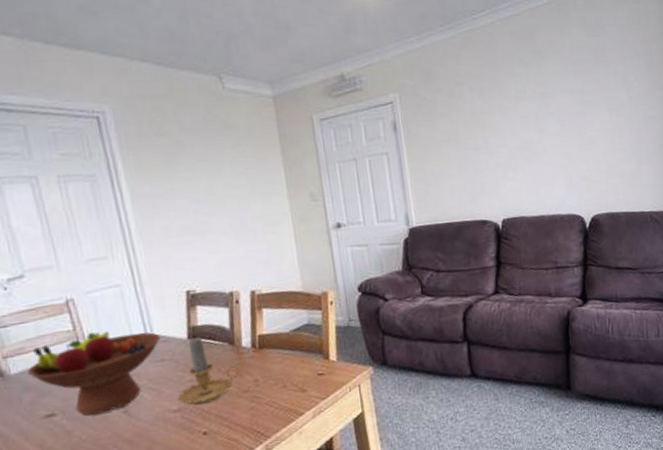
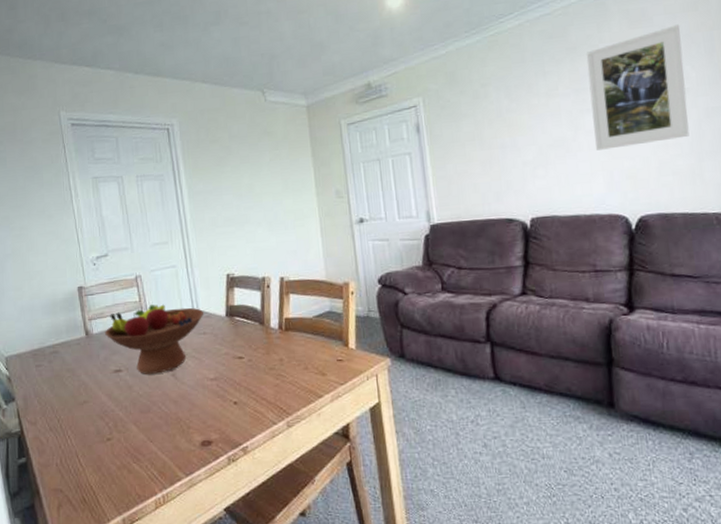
candle: present [177,336,239,406] -> none [214,314,267,376]
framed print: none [550,36,632,154] -> present [586,24,690,150]

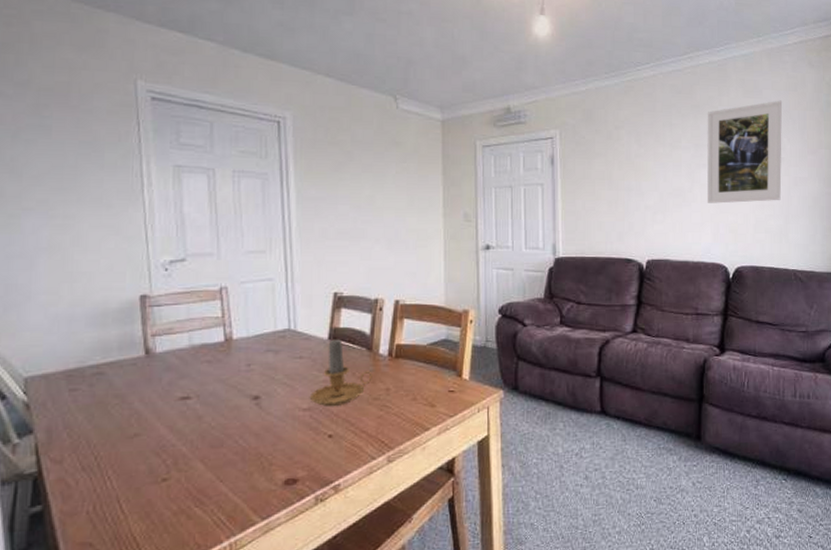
fruit bowl: present [105,304,204,374] -> none [172,321,303,403]
candle: none [214,314,267,376] -> present [309,338,372,406]

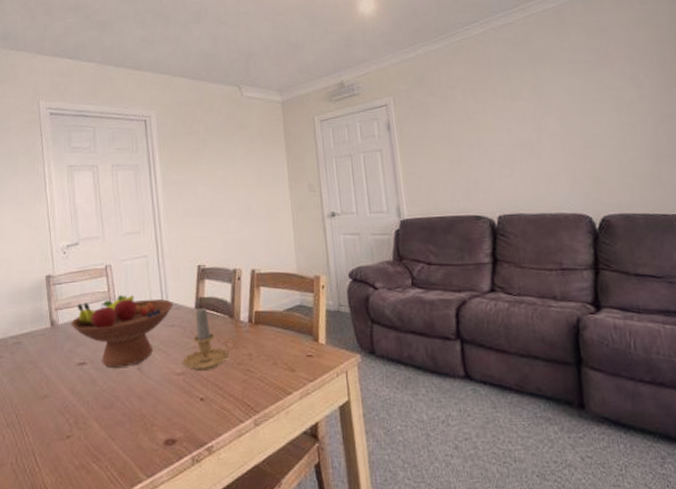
fruit bowl: none [172,321,303,403] -> present [71,294,174,368]
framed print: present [707,100,782,204] -> none [547,36,647,152]

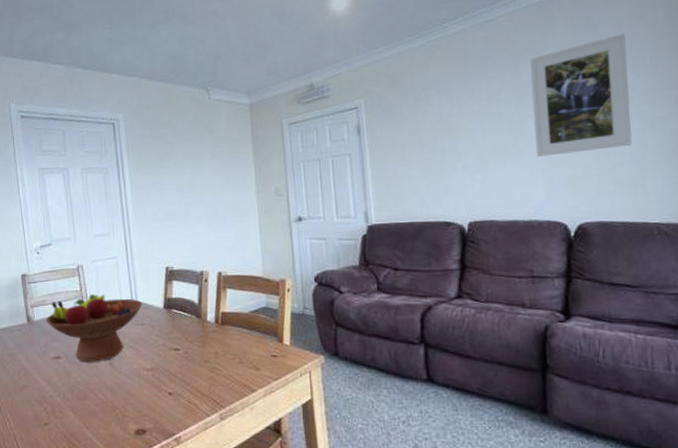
candle: present [182,307,236,371] -> none [151,307,203,367]
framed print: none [547,36,647,152] -> present [529,33,632,157]

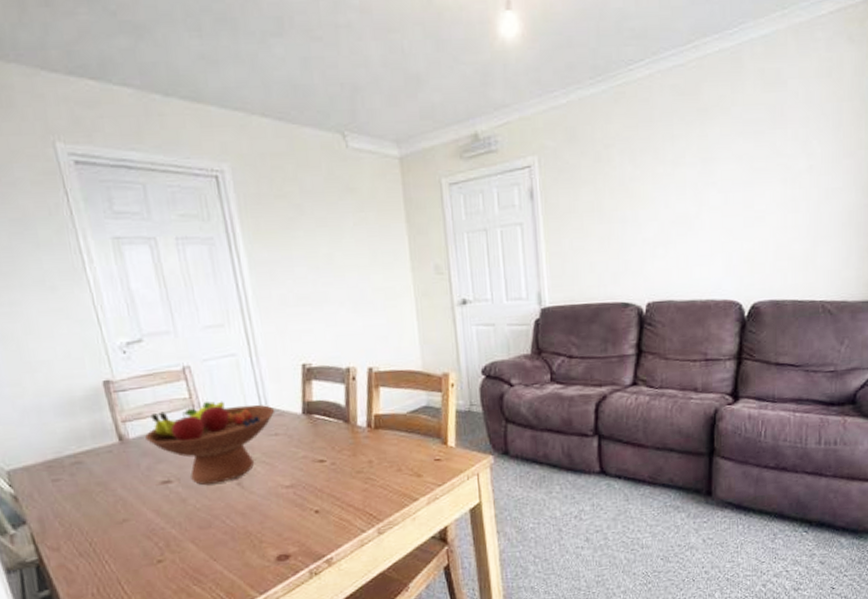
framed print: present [529,33,632,157] -> none [717,91,811,230]

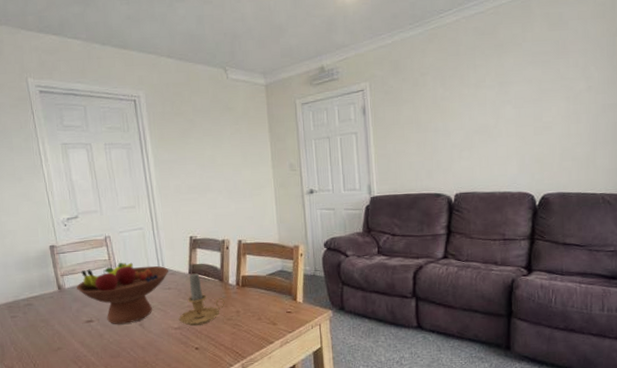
candle: none [290,412,353,482] -> present [178,272,225,326]

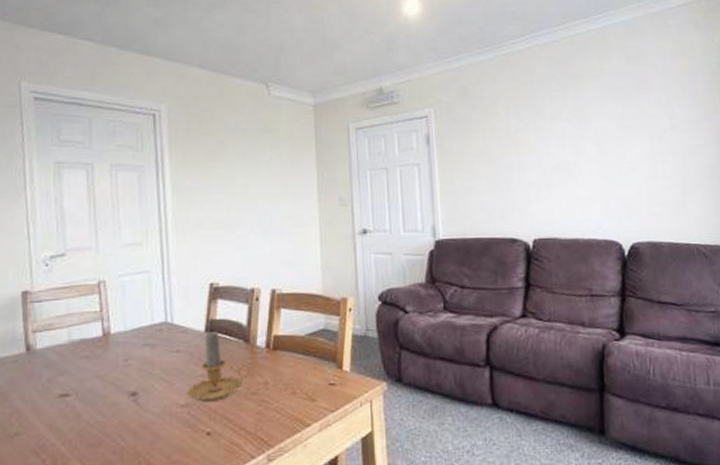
fruit bowl: present [77,262,169,324] -> none [52,315,180,400]

